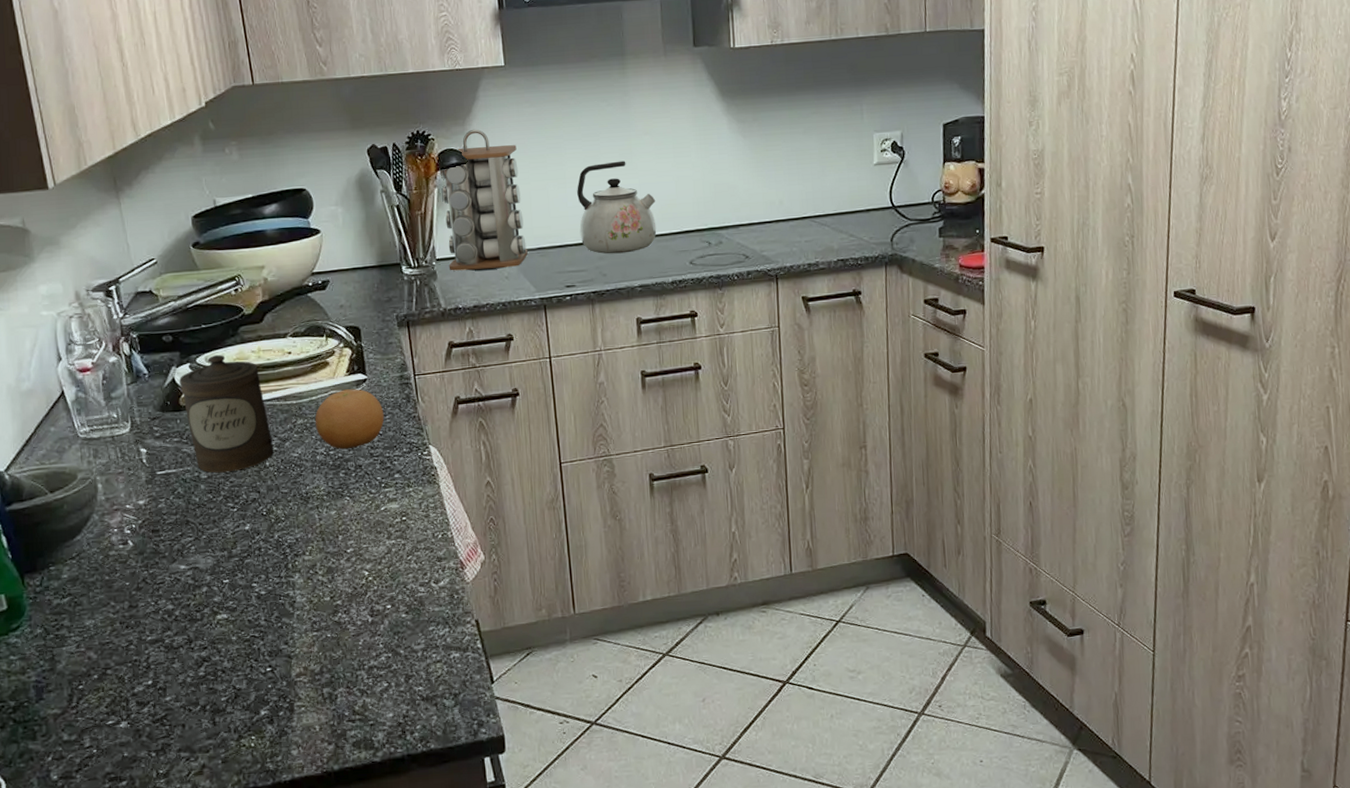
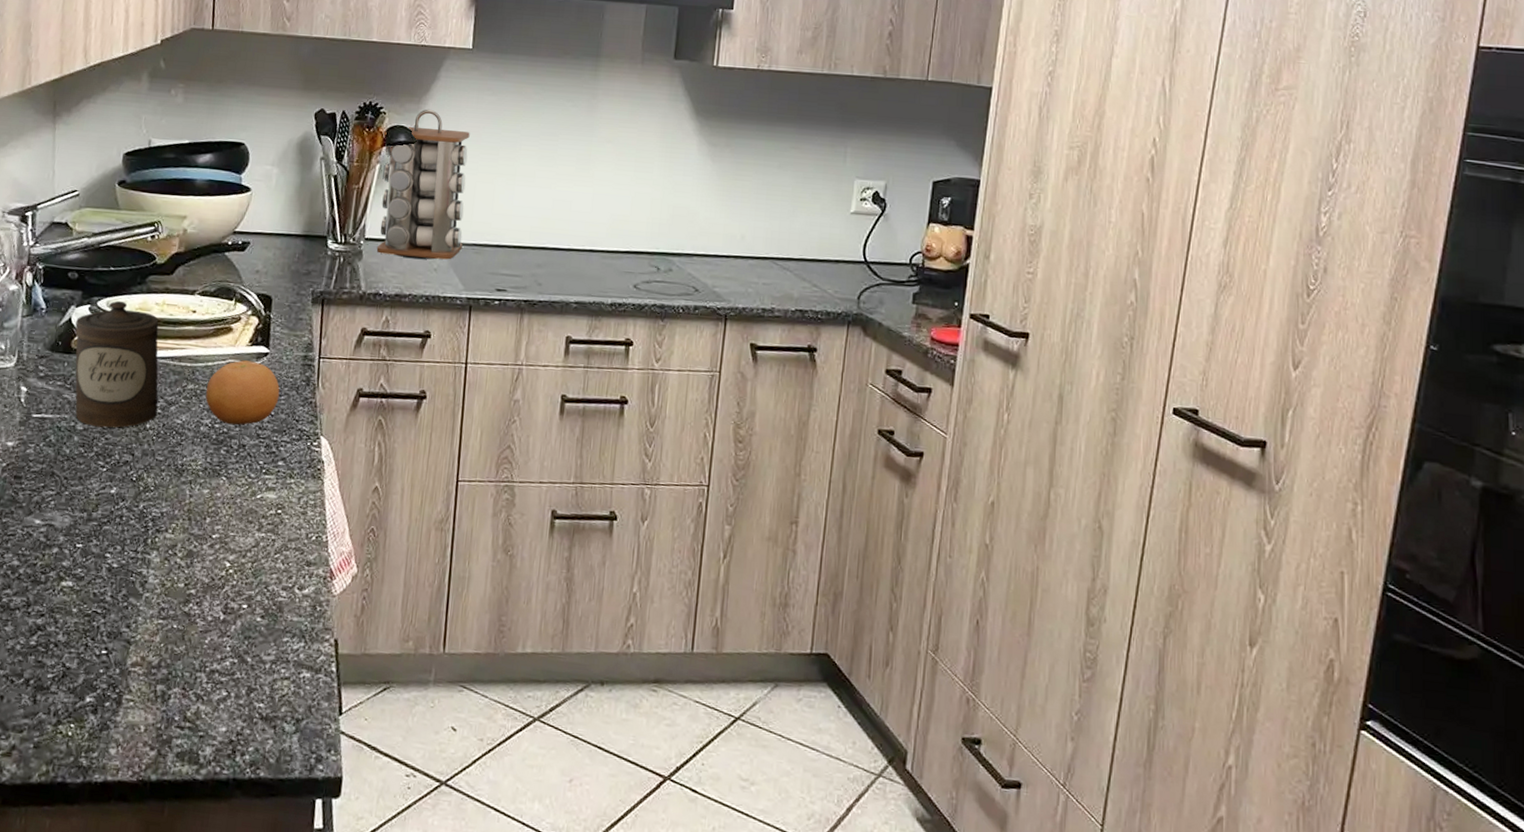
kettle: present [577,161,657,254] -> none [520,165,608,265]

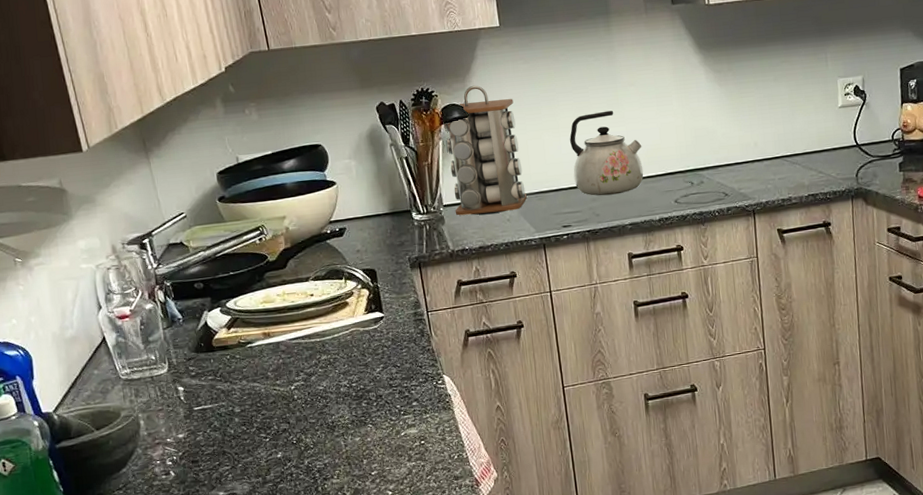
canister: present [75,300,159,428] -> none [211,298,301,407]
fruit: present [205,360,280,426] -> none [337,326,401,382]
kettle: none [520,165,608,265] -> present [570,110,644,196]

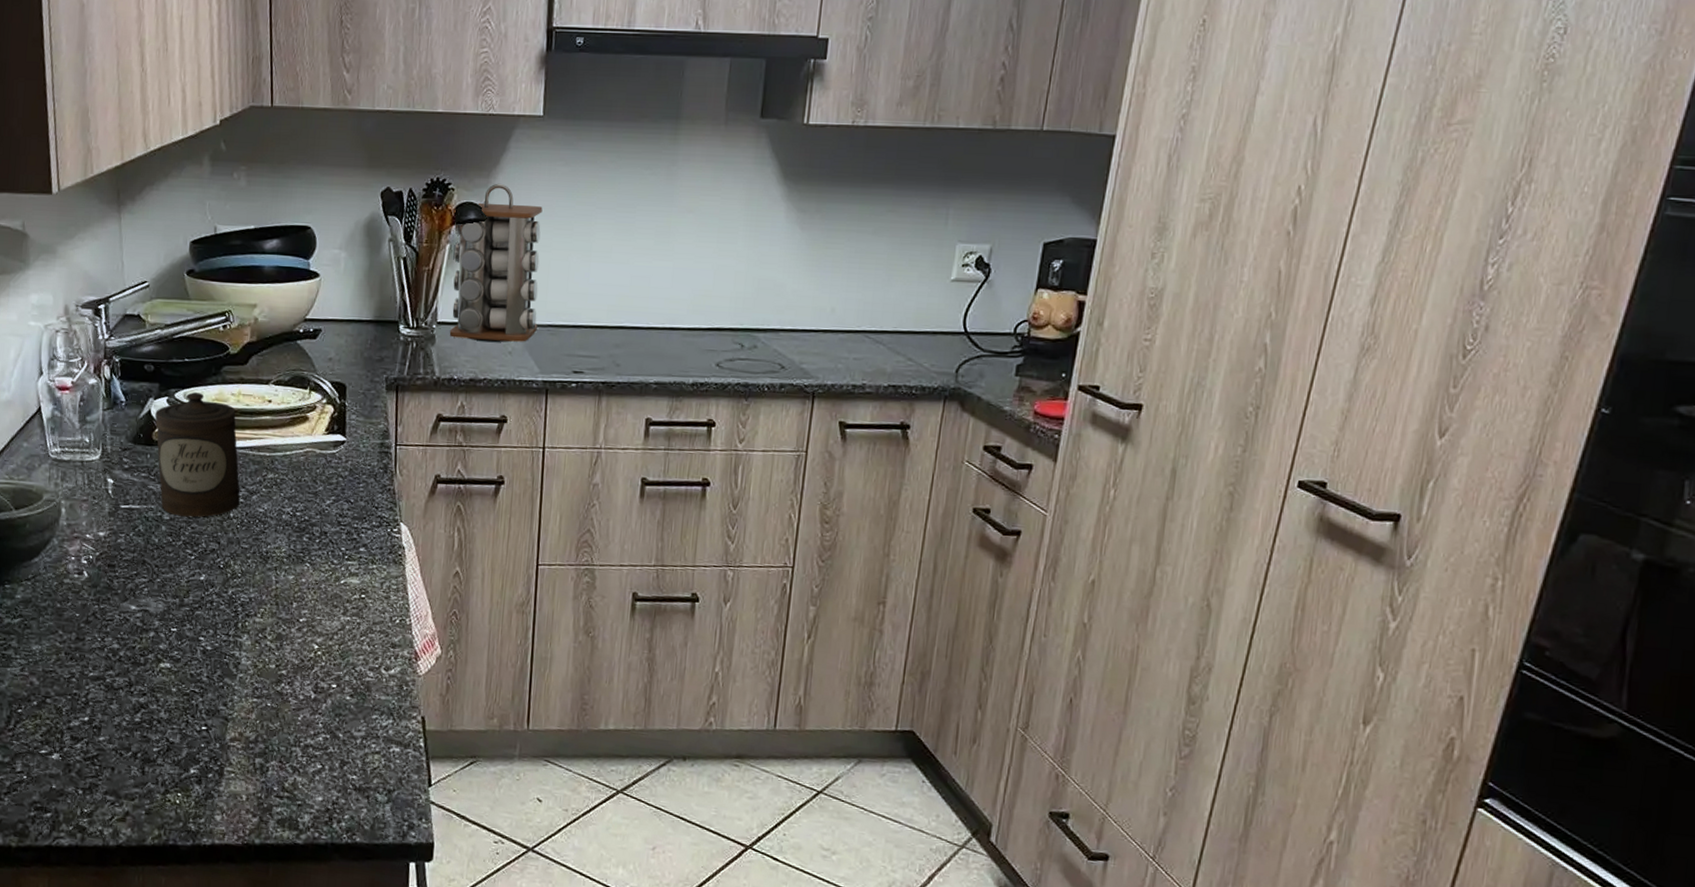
canister: none [211,298,301,407] -> present [155,391,240,517]
kettle: present [570,110,644,196] -> none [597,239,689,344]

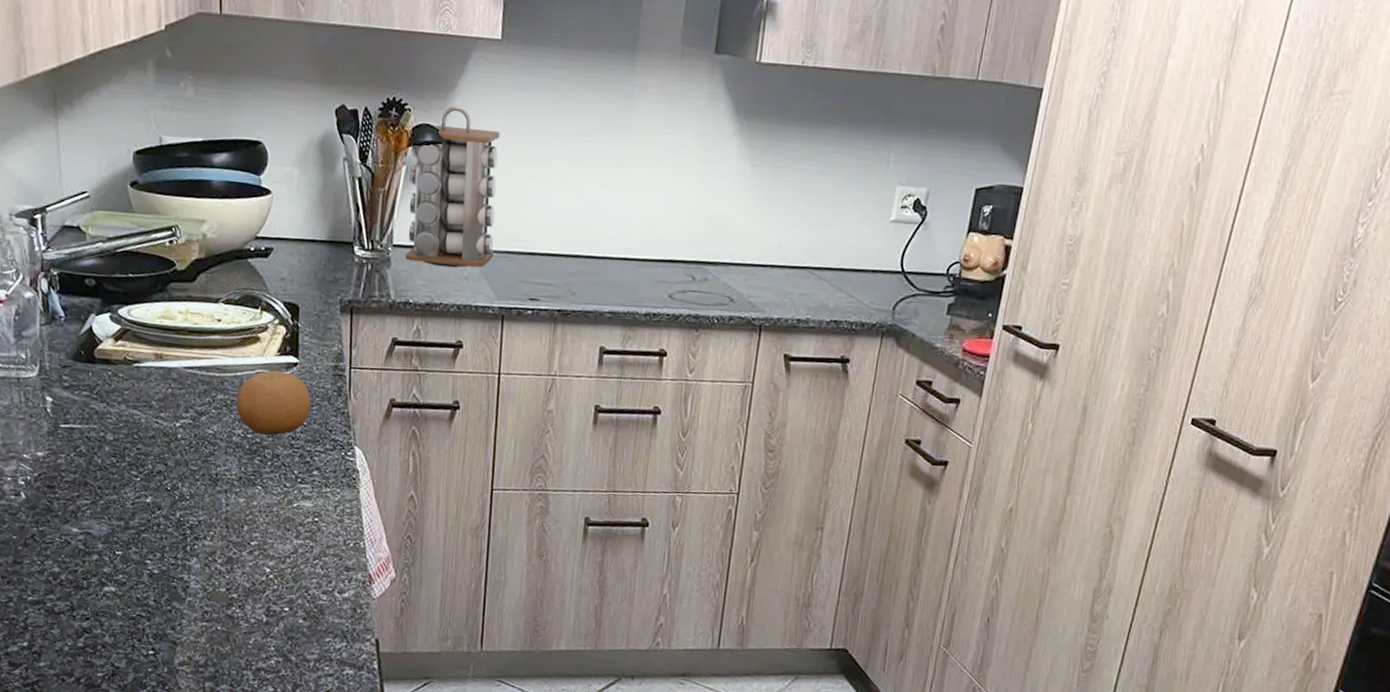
canister: present [155,391,240,517] -> none [97,308,188,438]
fruit: none [285,449,359,513] -> present [235,370,312,436]

